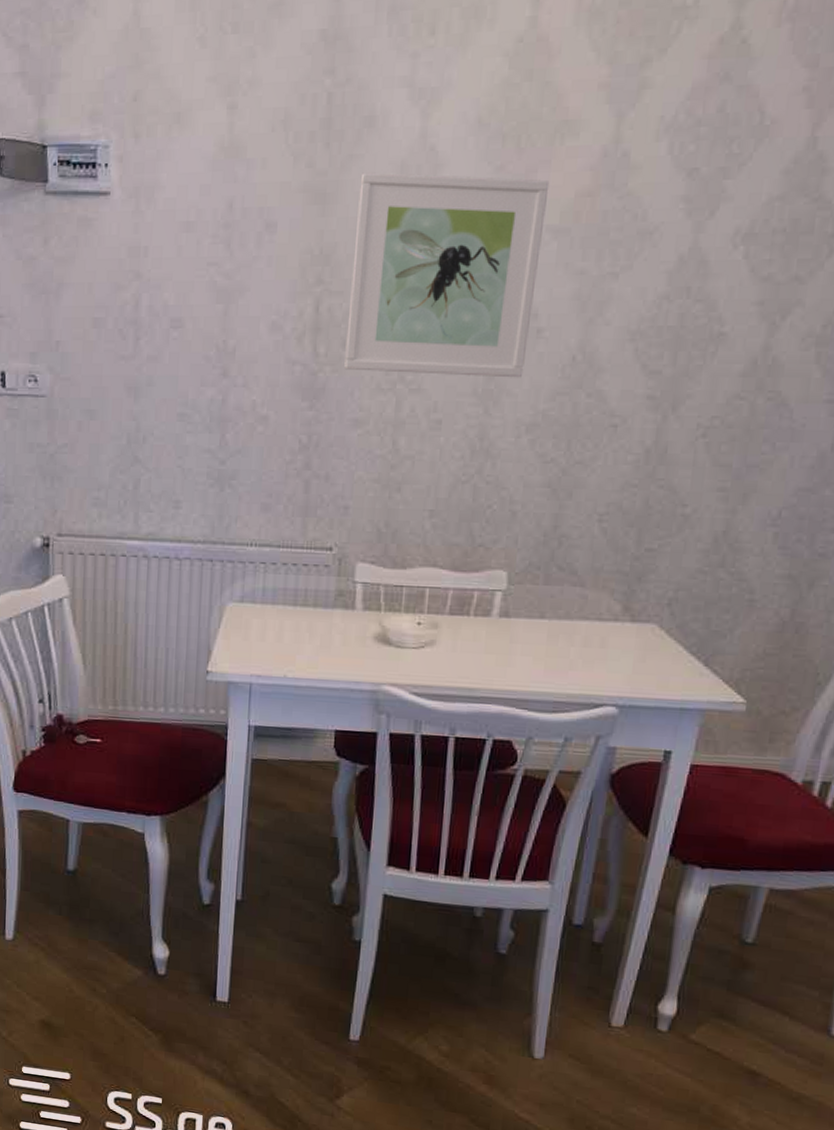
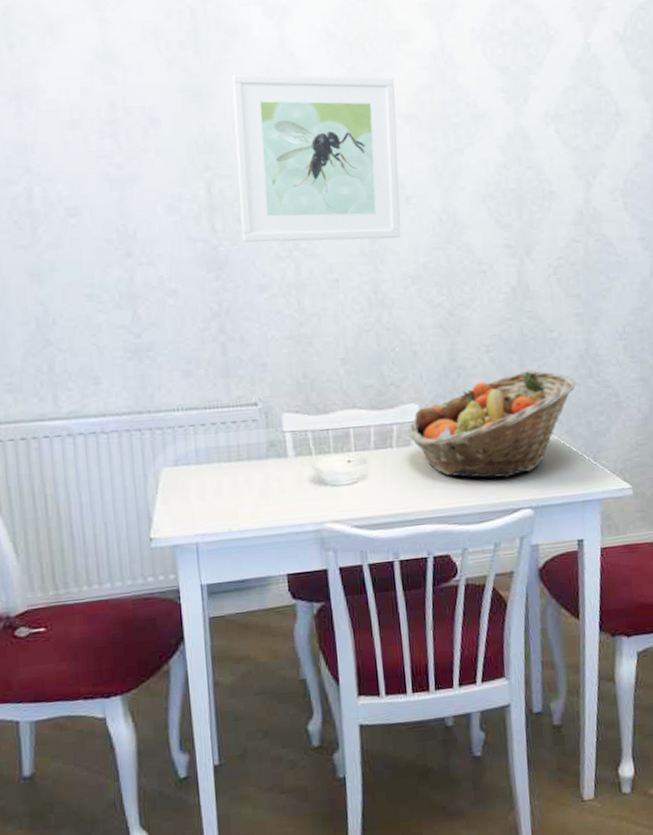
fruit basket: none [490,549,703,668] -> present [408,370,577,478]

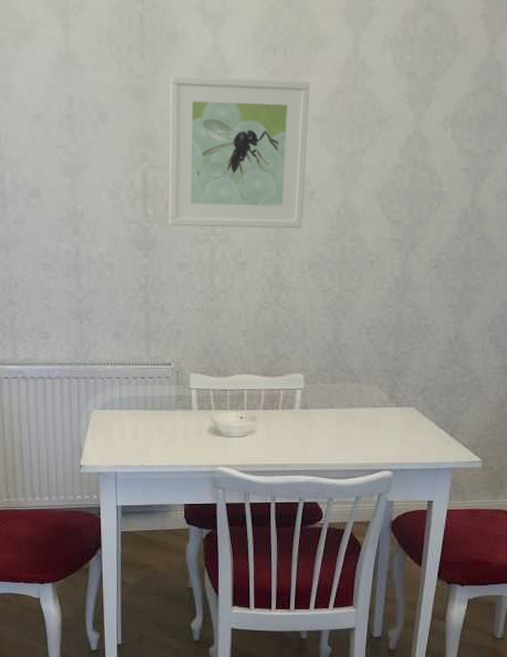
fruit basket: present [408,370,577,478] -> none [293,353,443,443]

